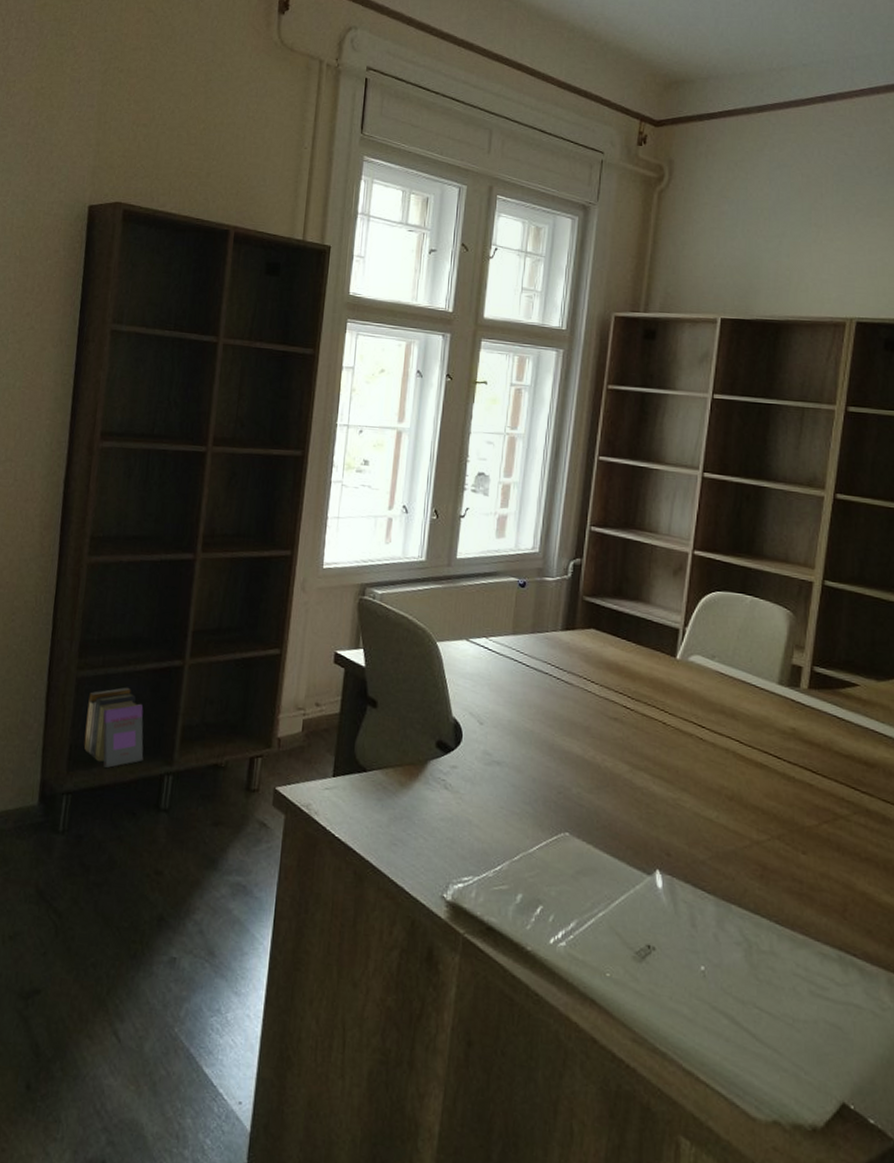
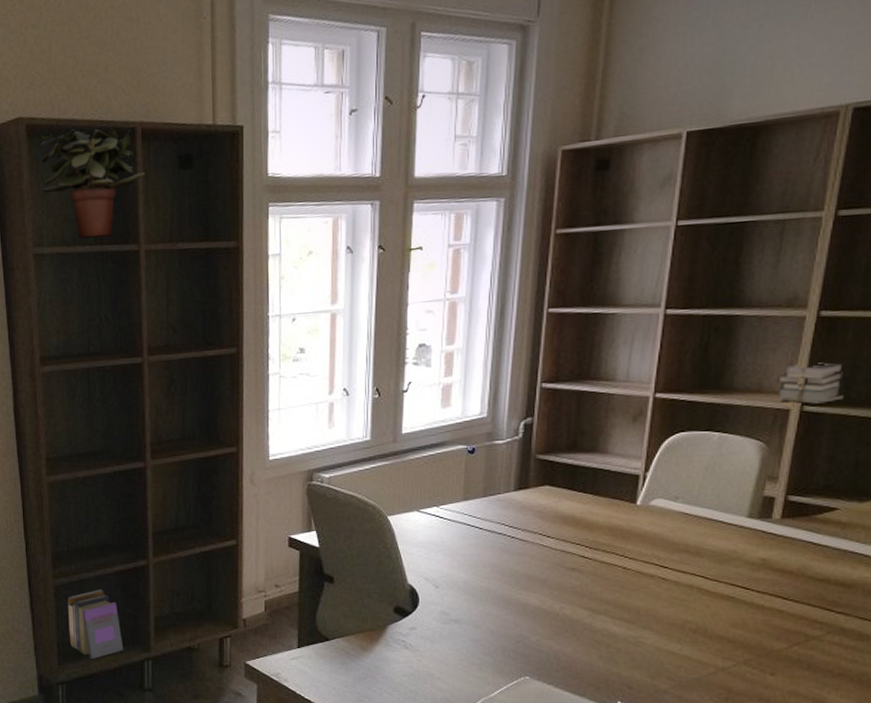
potted plant: none [128,221,233,326] -> present [40,128,145,239]
books: none [801,539,859,580] -> present [777,362,844,404]

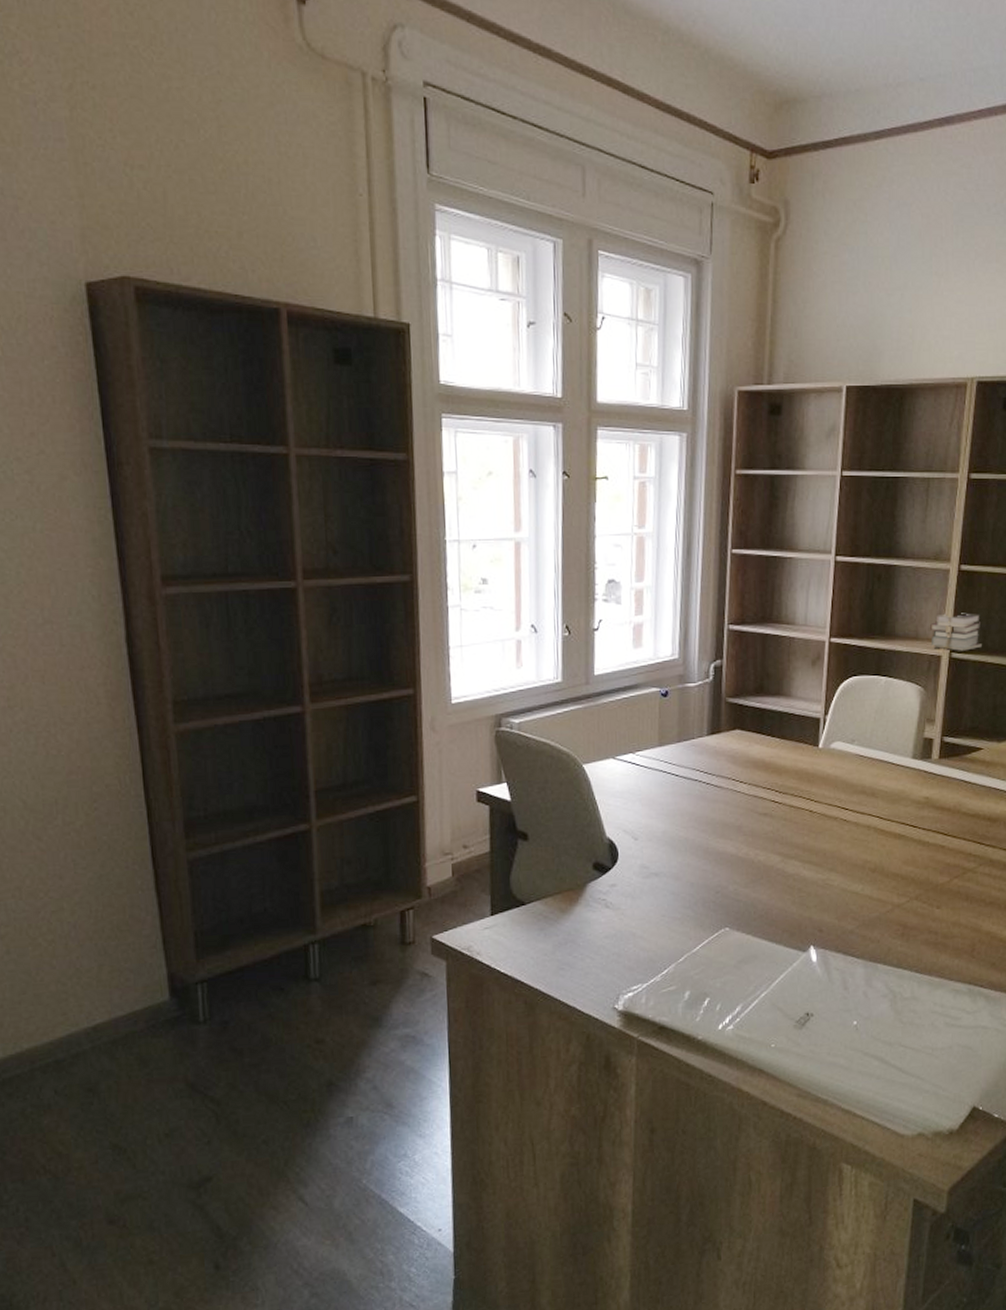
potted plant: present [40,128,145,239] -> none [154,300,293,435]
books: present [67,589,124,659] -> none [206,861,282,948]

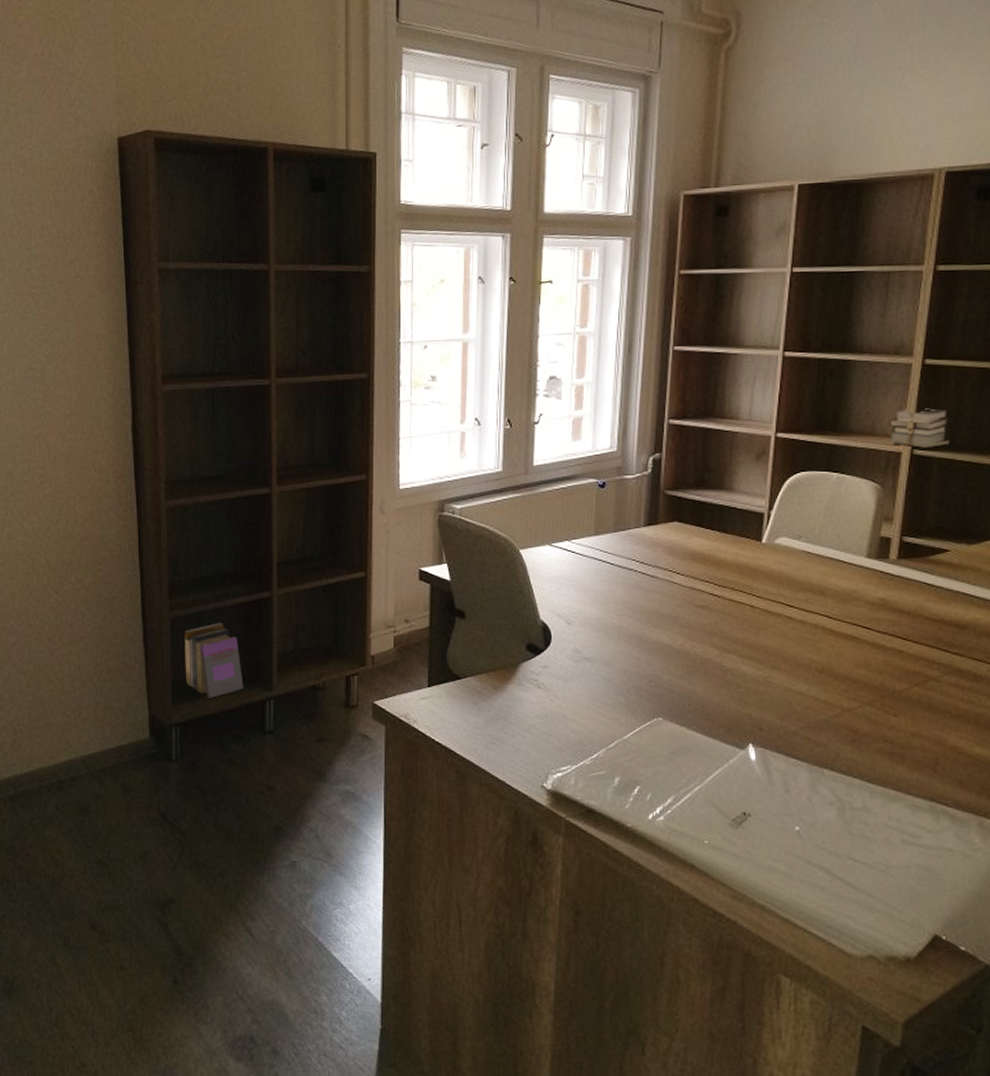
books: none [206,861,282,948] -> present [184,622,244,698]

